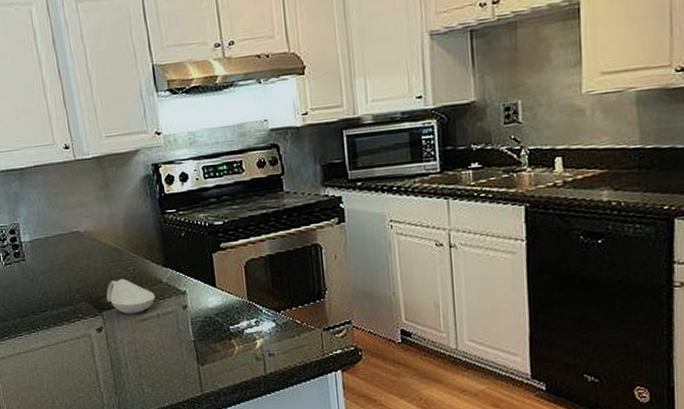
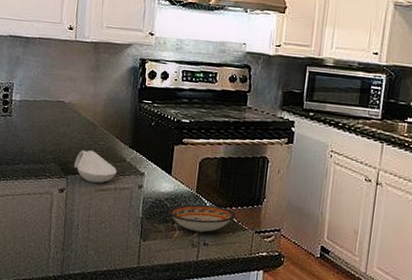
bowl: none [221,310,298,343] -> present [167,204,236,232]

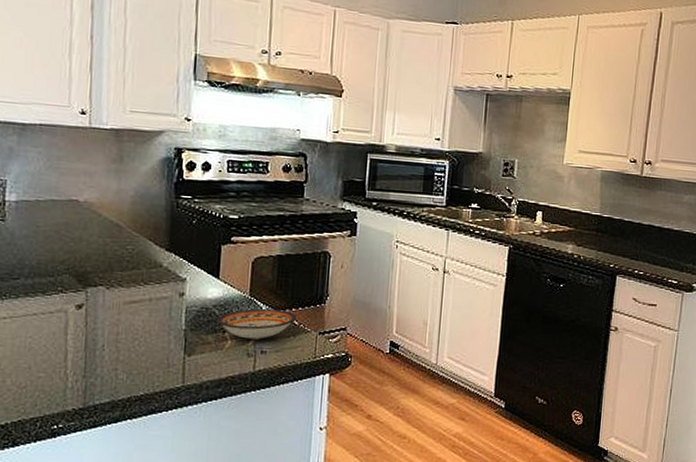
spoon rest: present [74,150,117,184] -> none [95,256,152,295]

